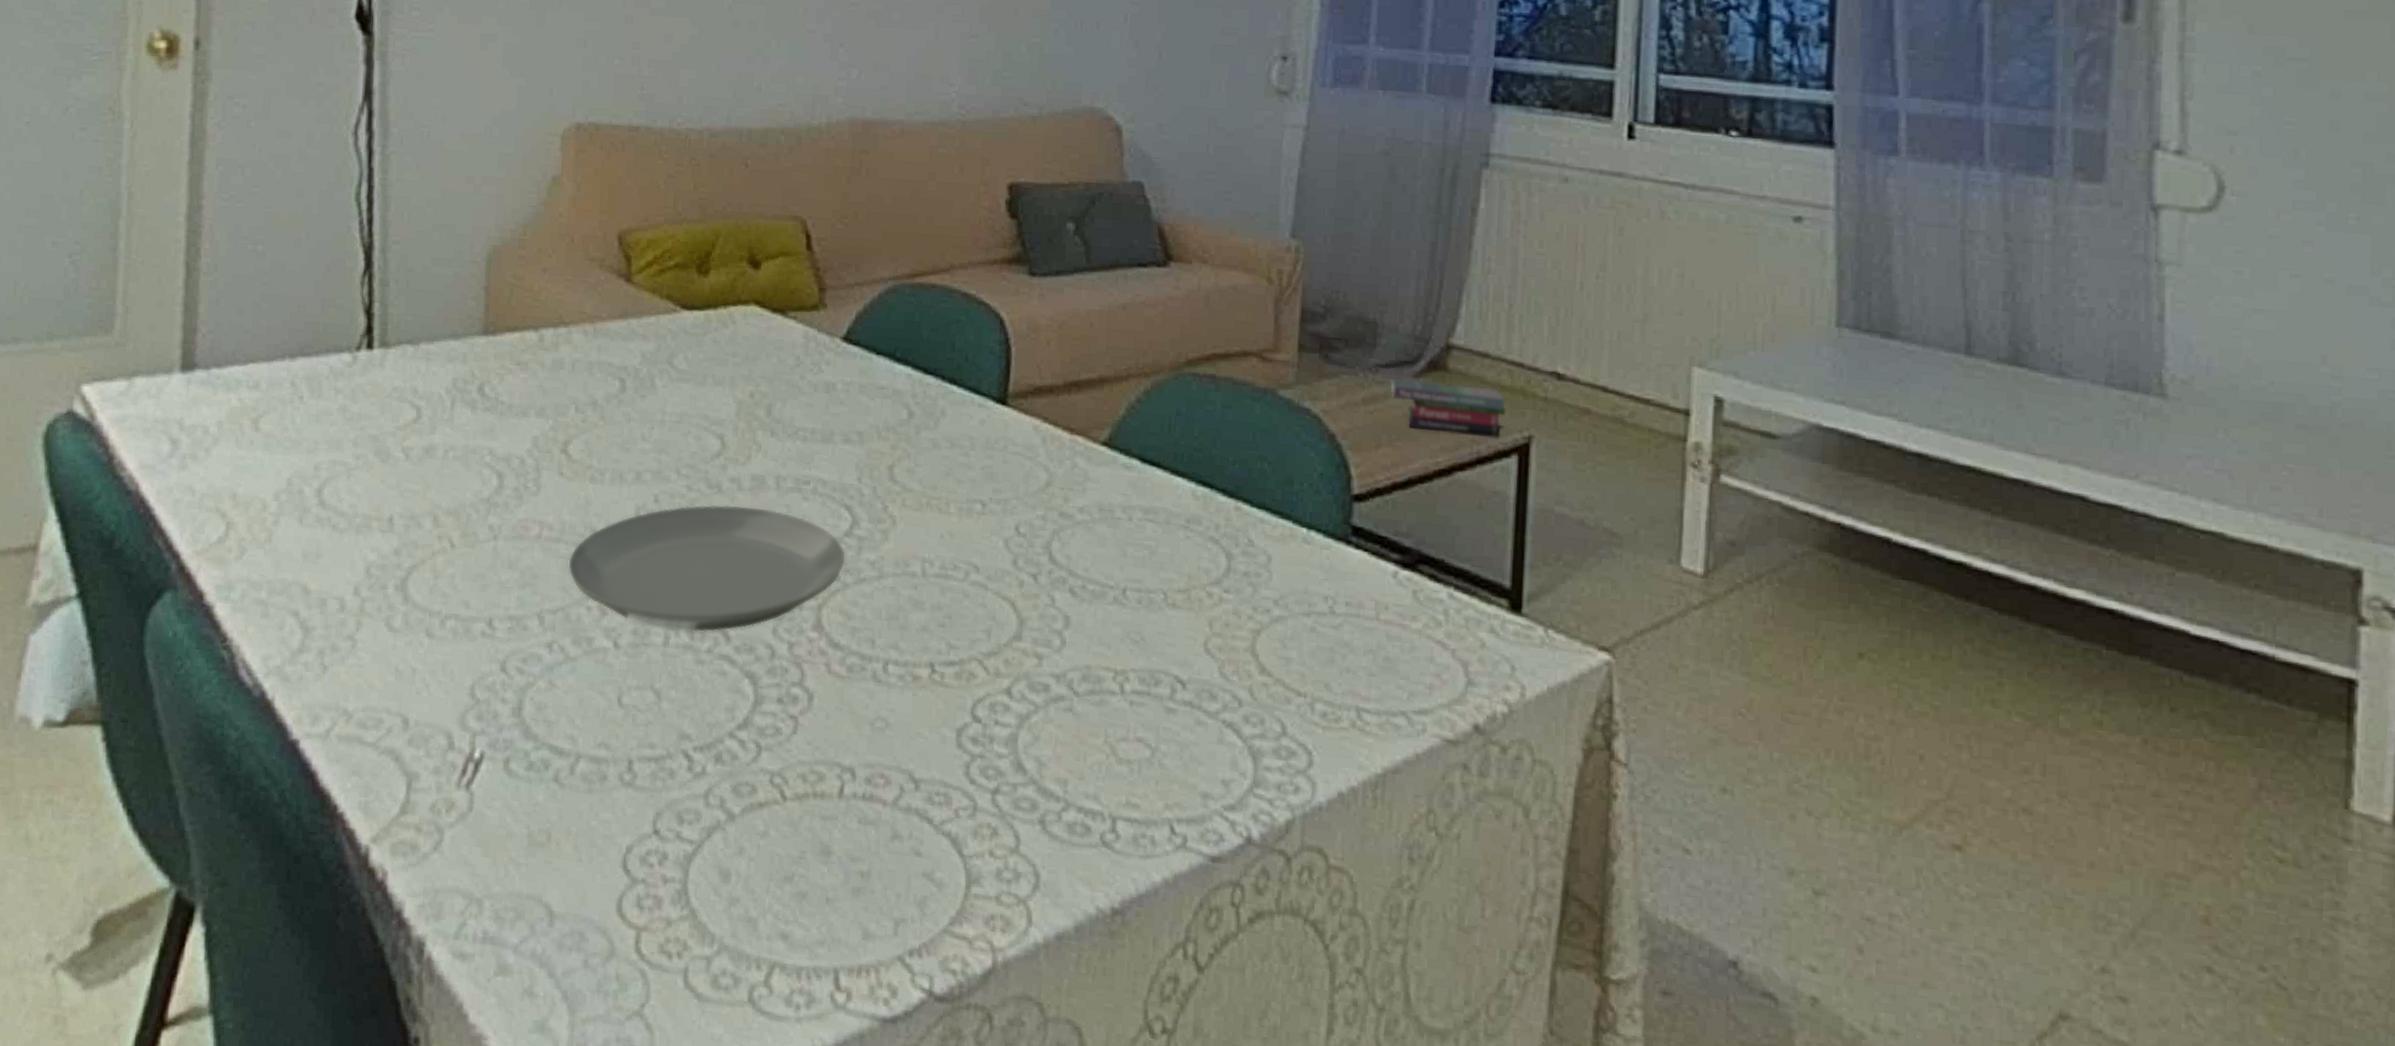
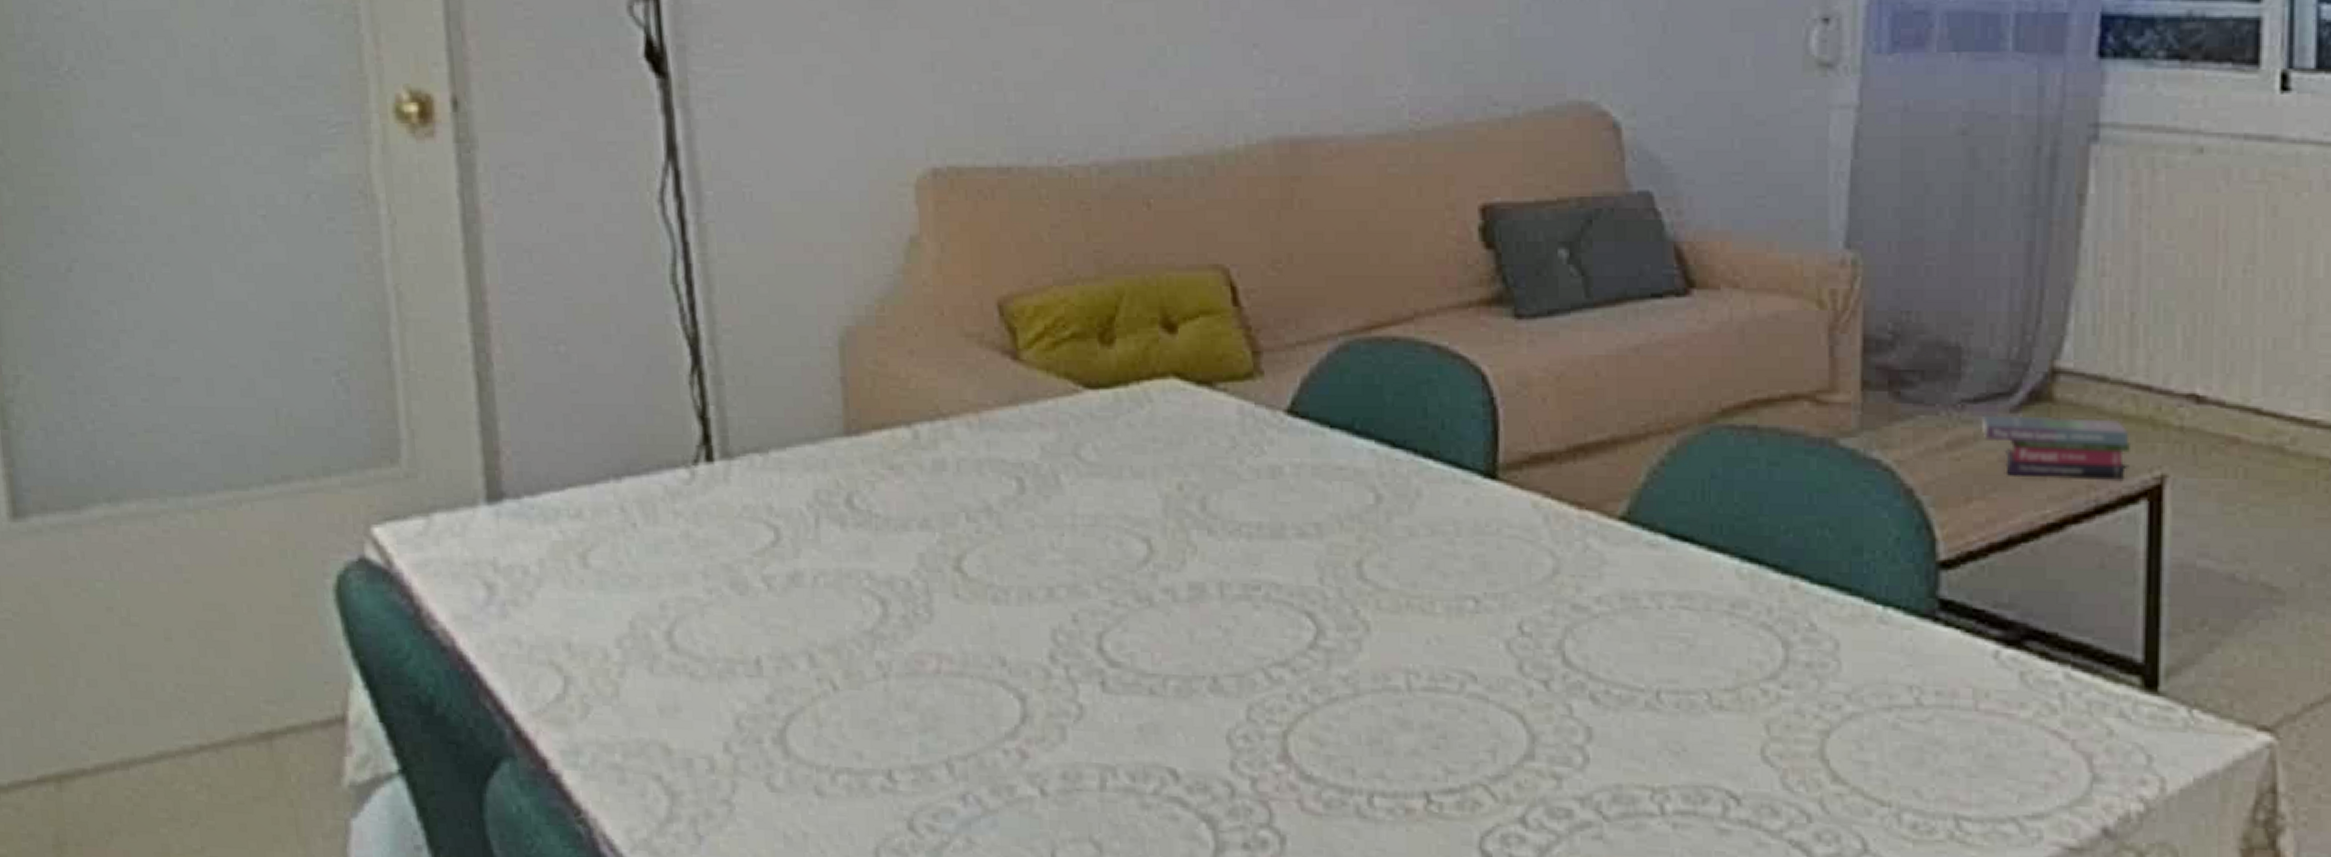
plate: present [568,504,845,632] -> none [976,620,1312,772]

